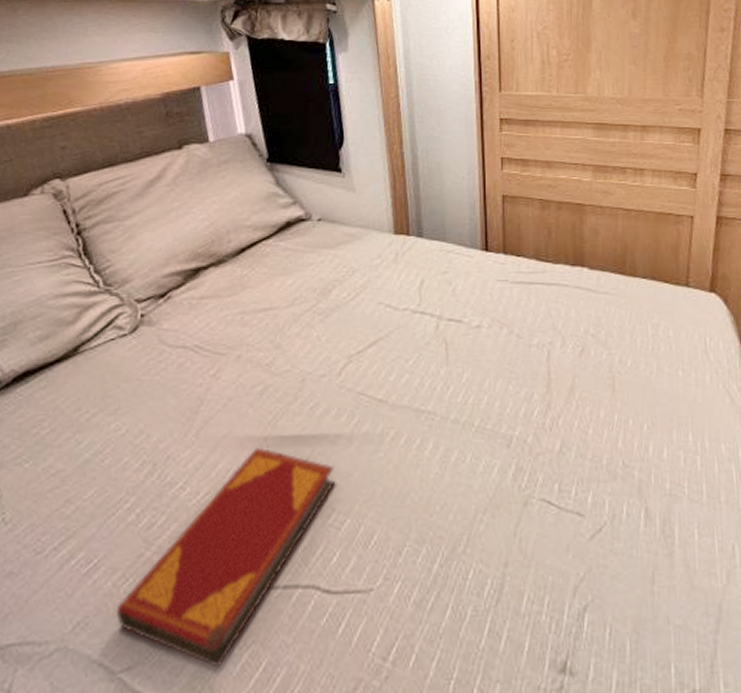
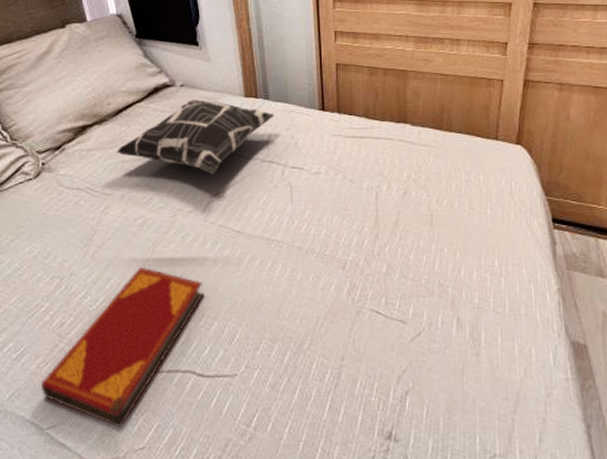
decorative pillow: none [235,236,429,328] -> present [116,99,275,174]

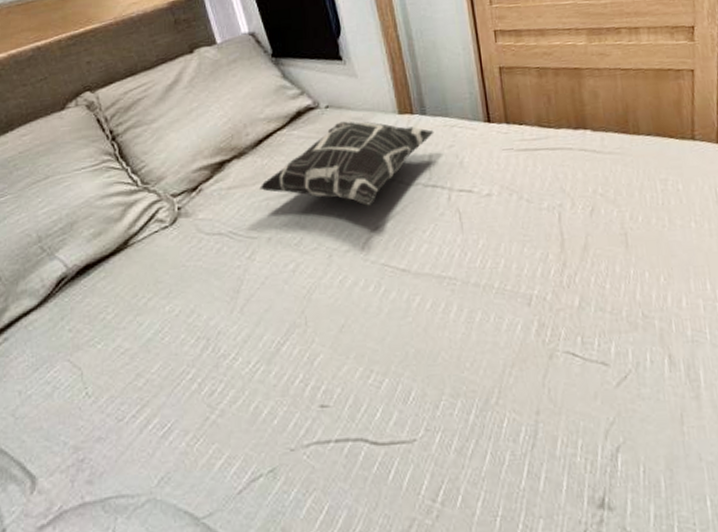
hardback book: present [41,268,203,428] -> none [193,320,370,512]

